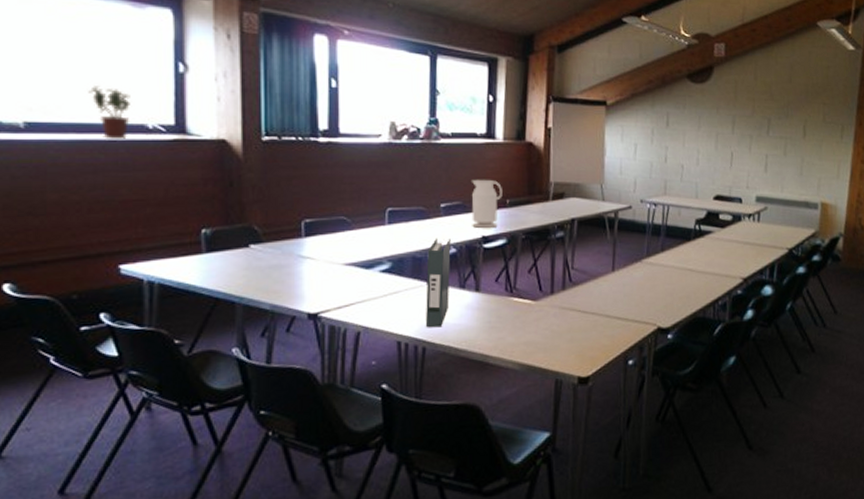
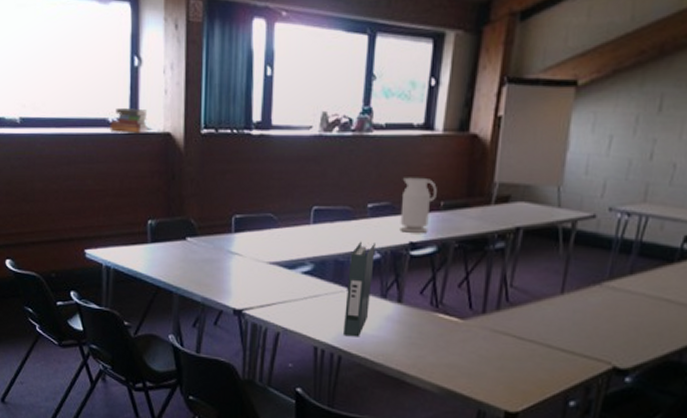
potted plant: present [88,86,130,139] -> none [65,82,96,133]
books: none [150,113,197,140] -> present [110,107,147,133]

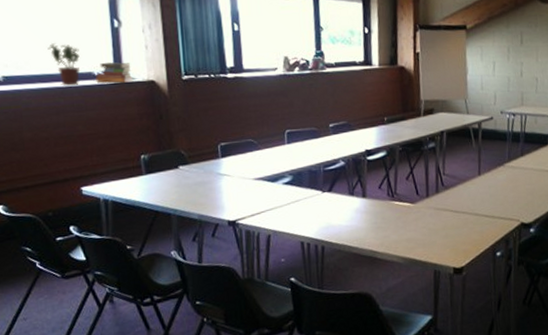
potted plant: none [65,82,96,133] -> present [47,43,81,86]
binder: present [342,241,375,337] -> none [321,153,342,230]
water jug: present [399,177,437,233] -> none [353,100,381,143]

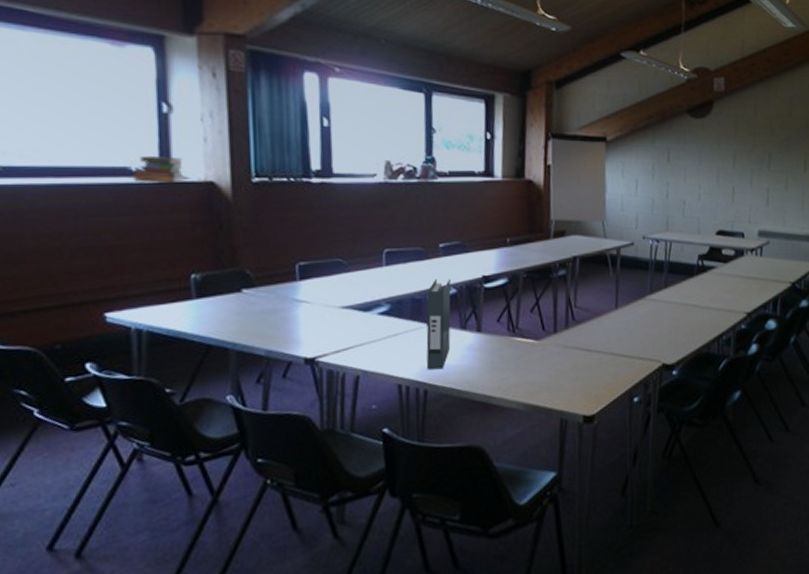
potted plant: present [47,43,81,86] -> none [66,128,112,183]
binder: none [321,153,342,230] -> present [426,278,451,370]

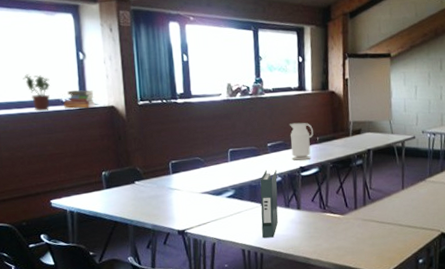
potted plant: none [66,128,112,183] -> present [22,74,51,111]
water jug: none [469,218,503,268] -> present [289,122,314,161]

